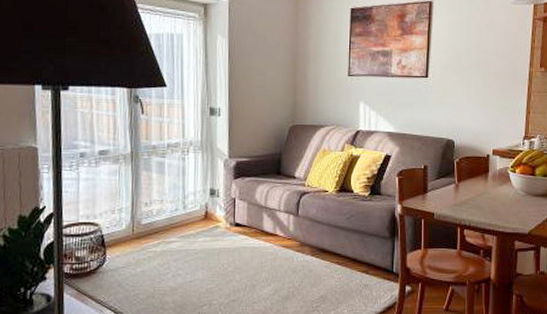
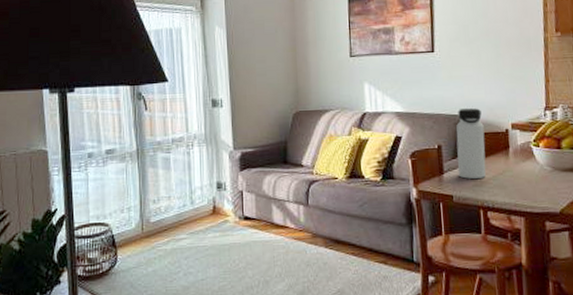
water bottle: none [440,133,468,198] -> present [456,108,486,179]

